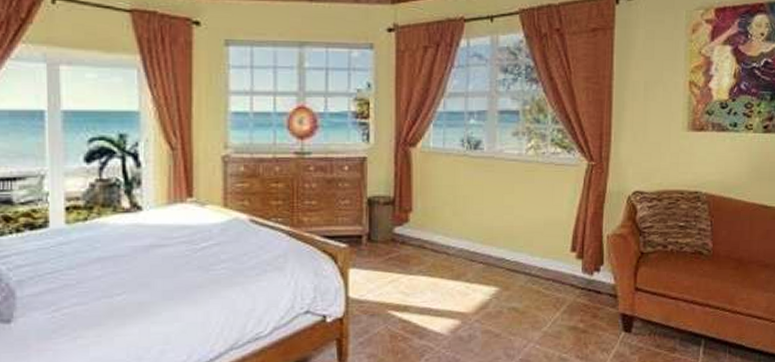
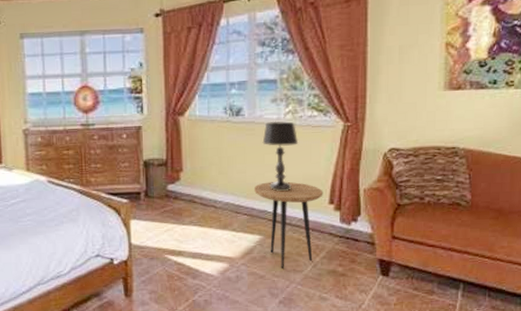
side table: none [491,225,565,326] -> present [253,181,323,269]
table lamp: none [502,156,541,237] -> present [262,121,299,192]

